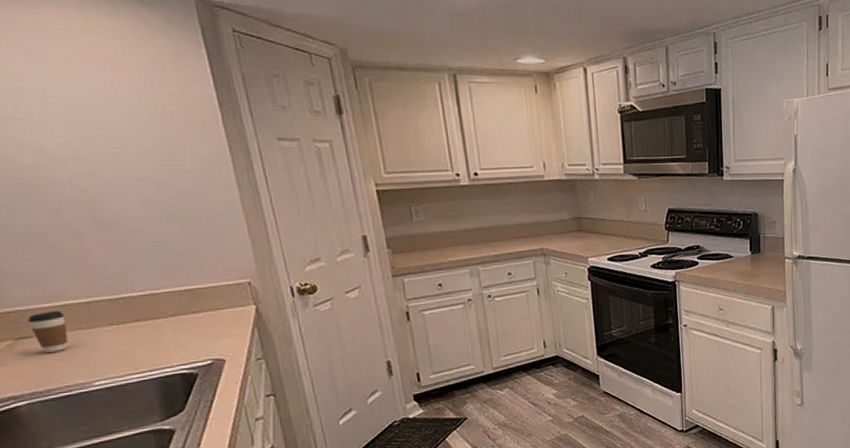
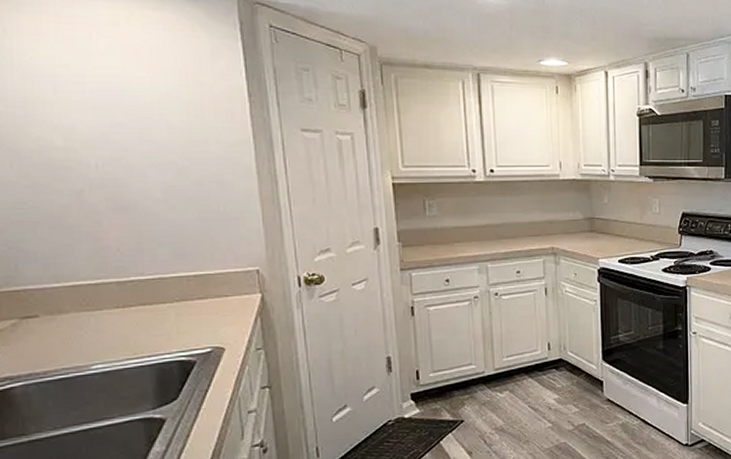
coffee cup: present [28,310,69,353] -> none [36,290,74,333]

